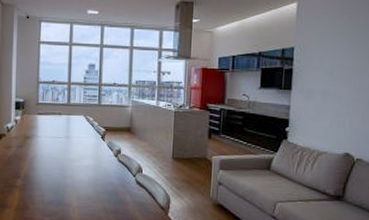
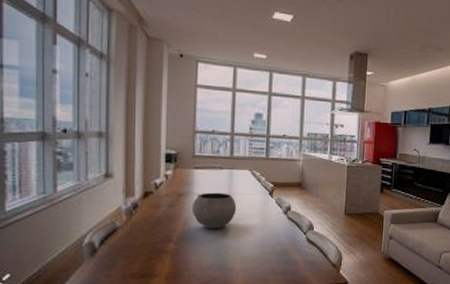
bowl: none [36,135,73,169] -> present [191,192,237,230]

